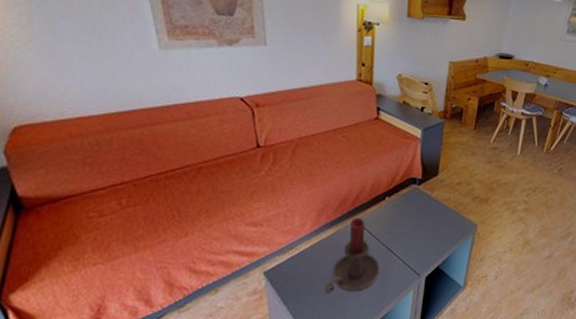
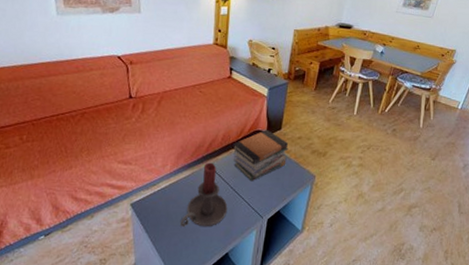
book stack: none [383,177,447,236] -> present [232,130,289,182]

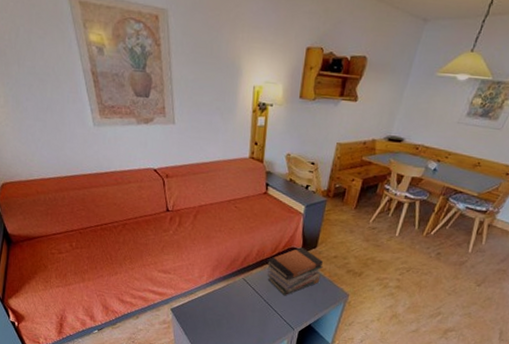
candle holder: present [179,162,228,228] -> none [215,276,261,334]

